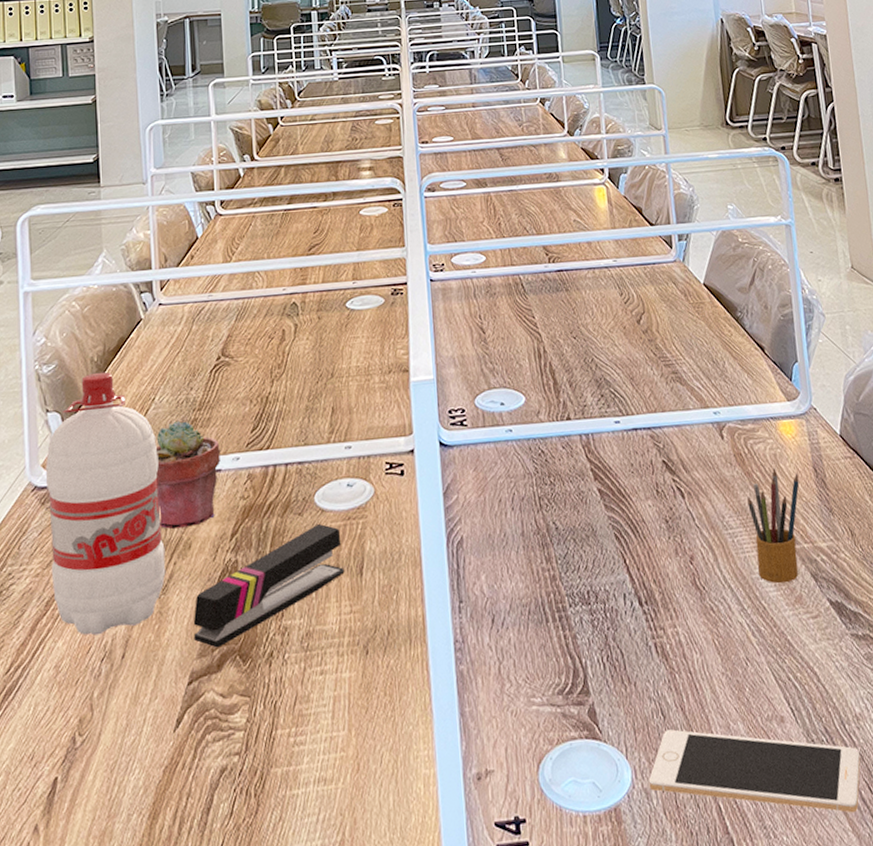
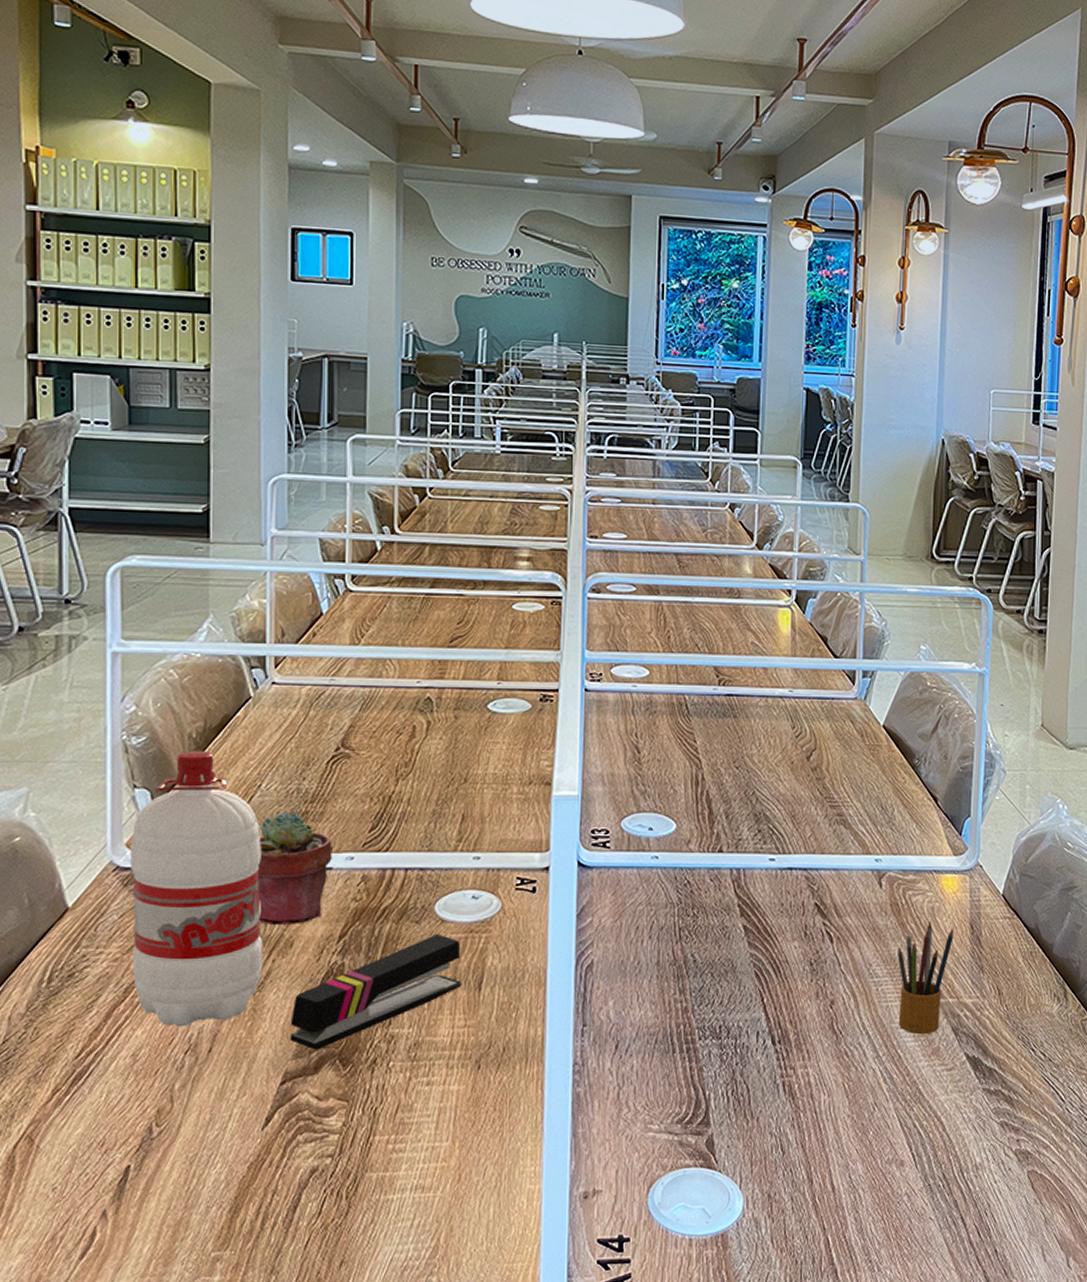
cell phone: present [648,729,861,813] -> none [759,1165,975,1254]

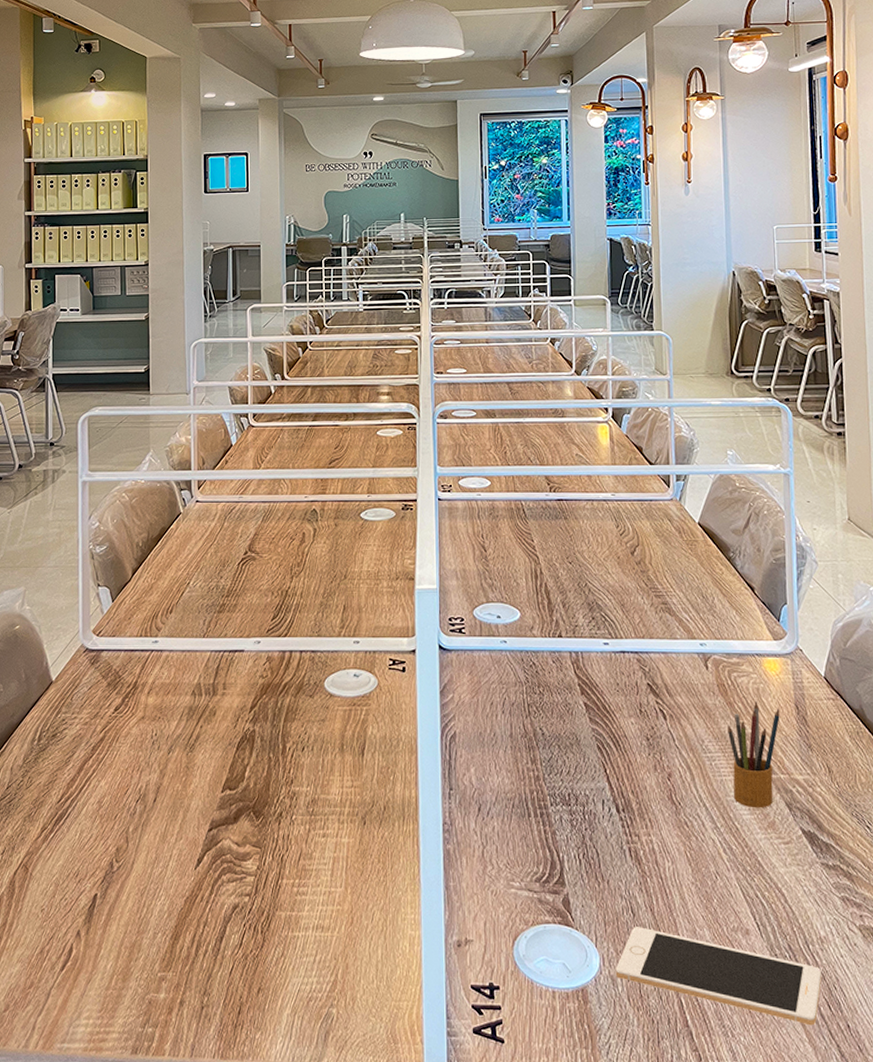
water bottle: present [129,750,263,1027] -> none [95,556,193,780]
potted succulent: present [258,811,334,924] -> none [188,604,245,697]
stapler: present [290,935,462,1050] -> none [215,707,348,803]
cell phone: none [759,1165,975,1254] -> present [615,927,822,1026]

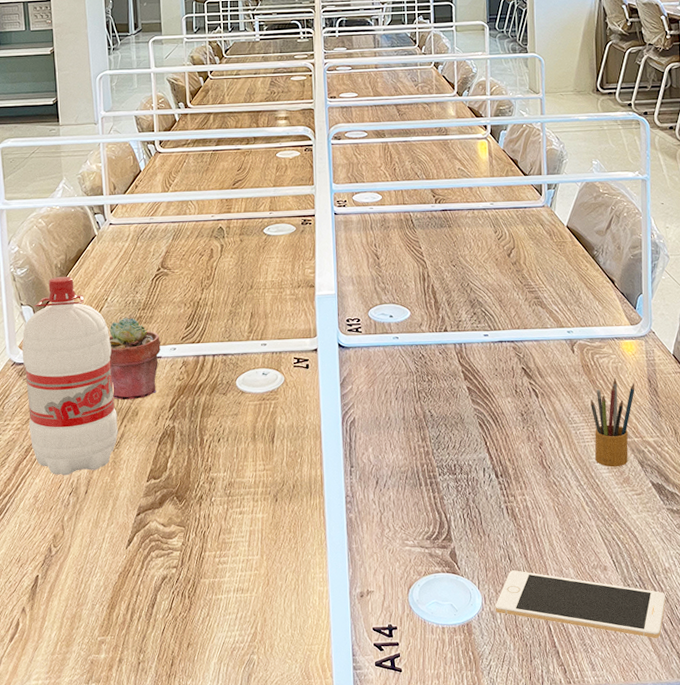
water bottle: none [95,556,193,780] -> present [22,276,119,476]
potted succulent: none [188,604,245,697] -> present [108,317,161,400]

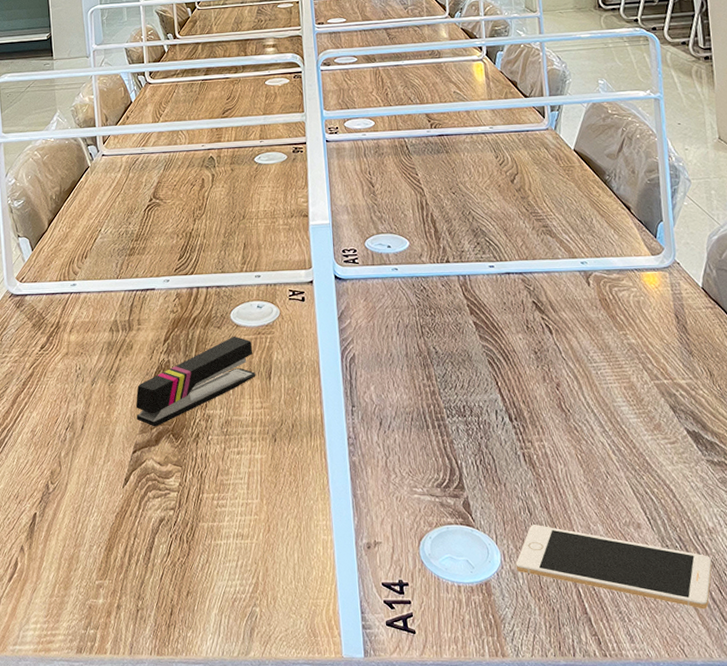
water bottle: present [22,276,119,476] -> none [19,207,114,410]
potted succulent: present [108,317,161,400] -> none [102,248,155,333]
stapler: none [140,403,260,490] -> present [135,337,256,427]
pencil box: present [590,378,635,467] -> none [611,313,661,412]

